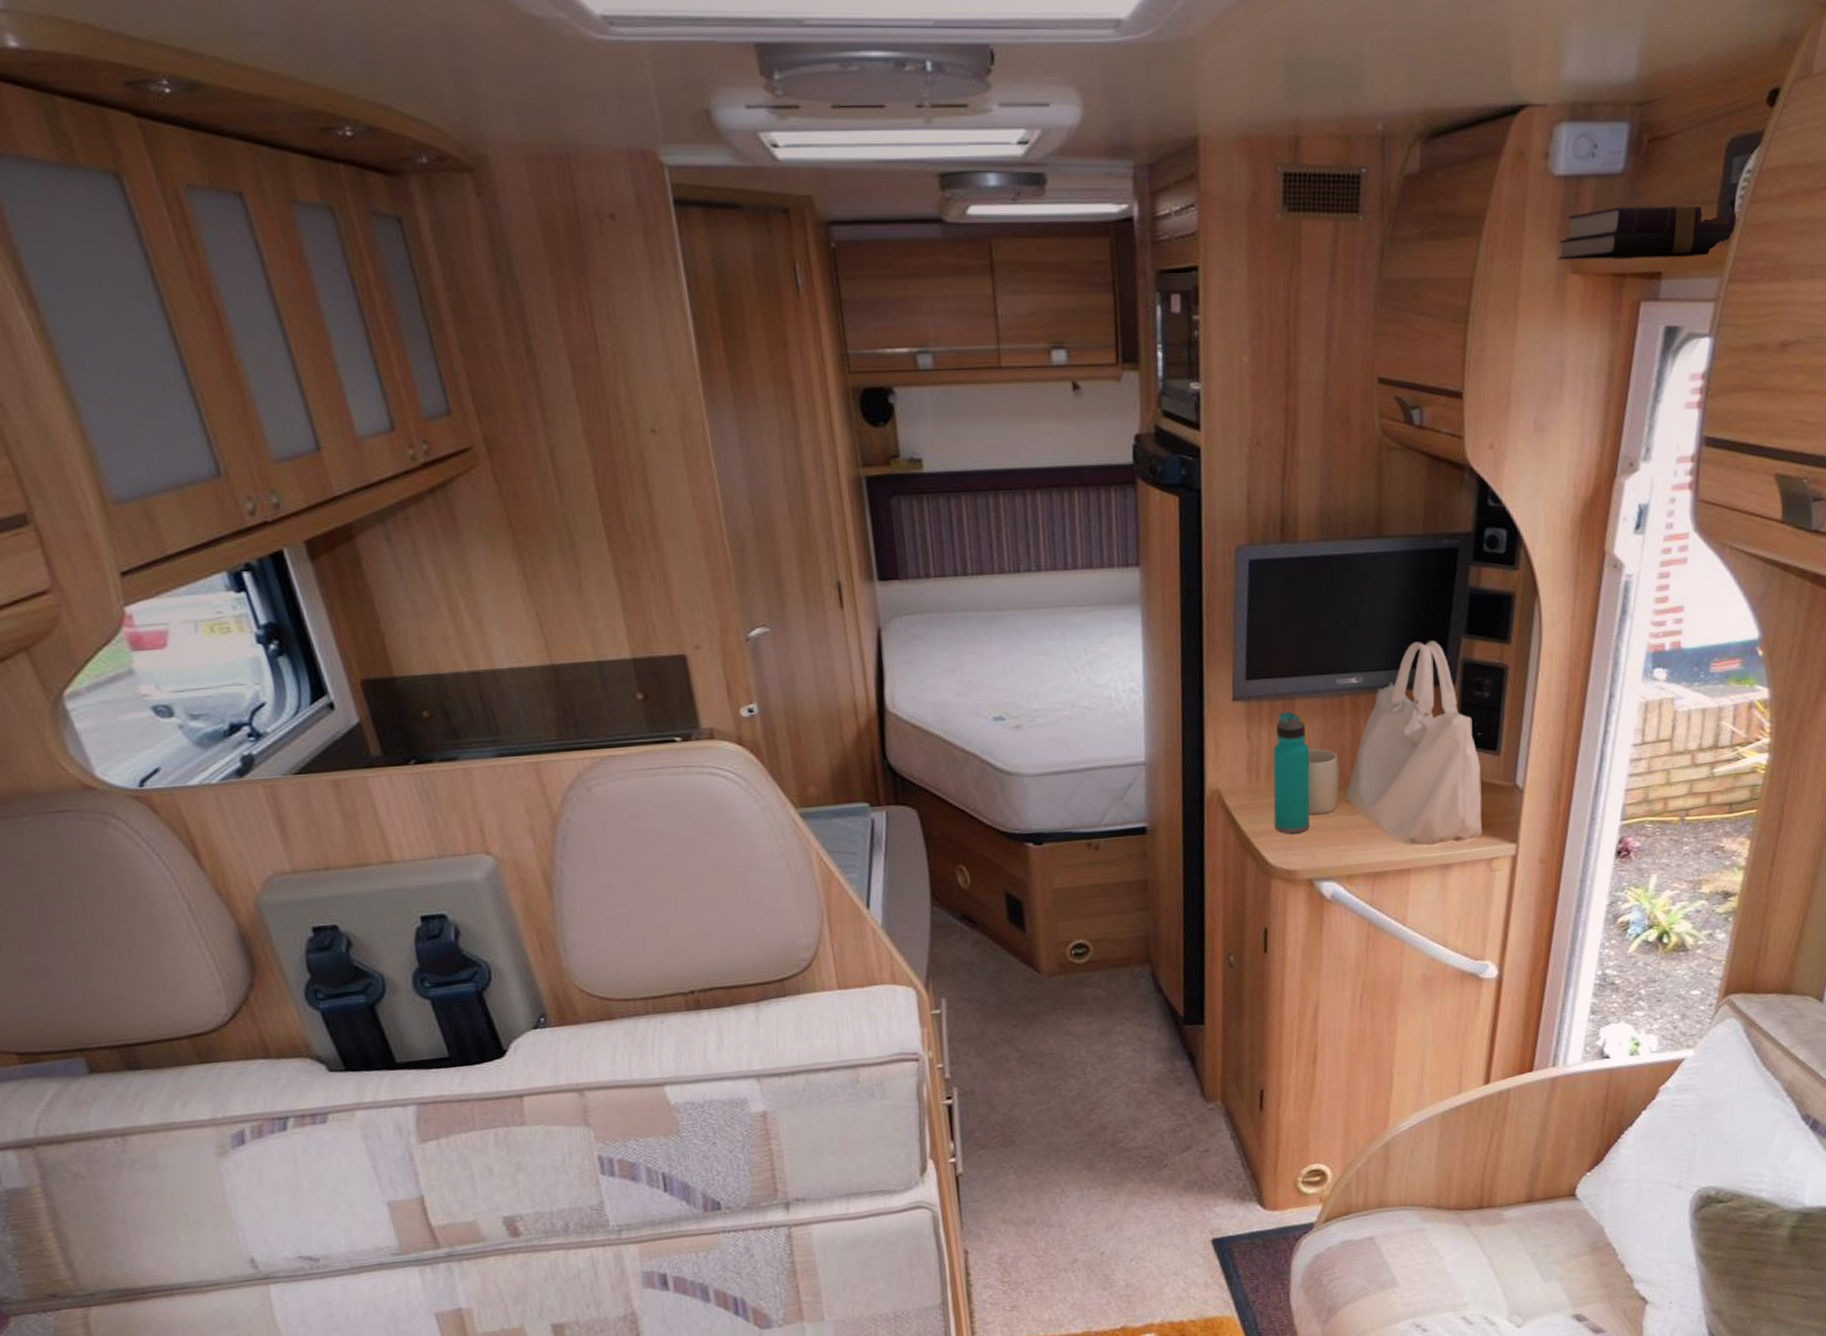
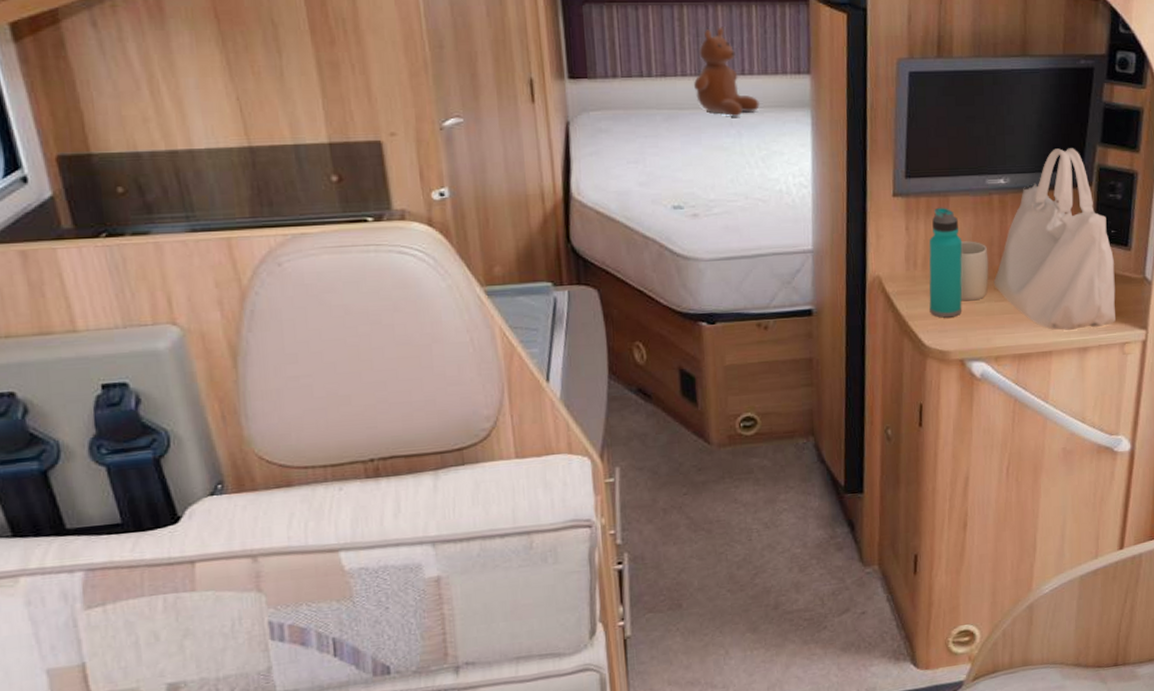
teddy bear: none [1012,516,1085,617] -> present [693,27,760,117]

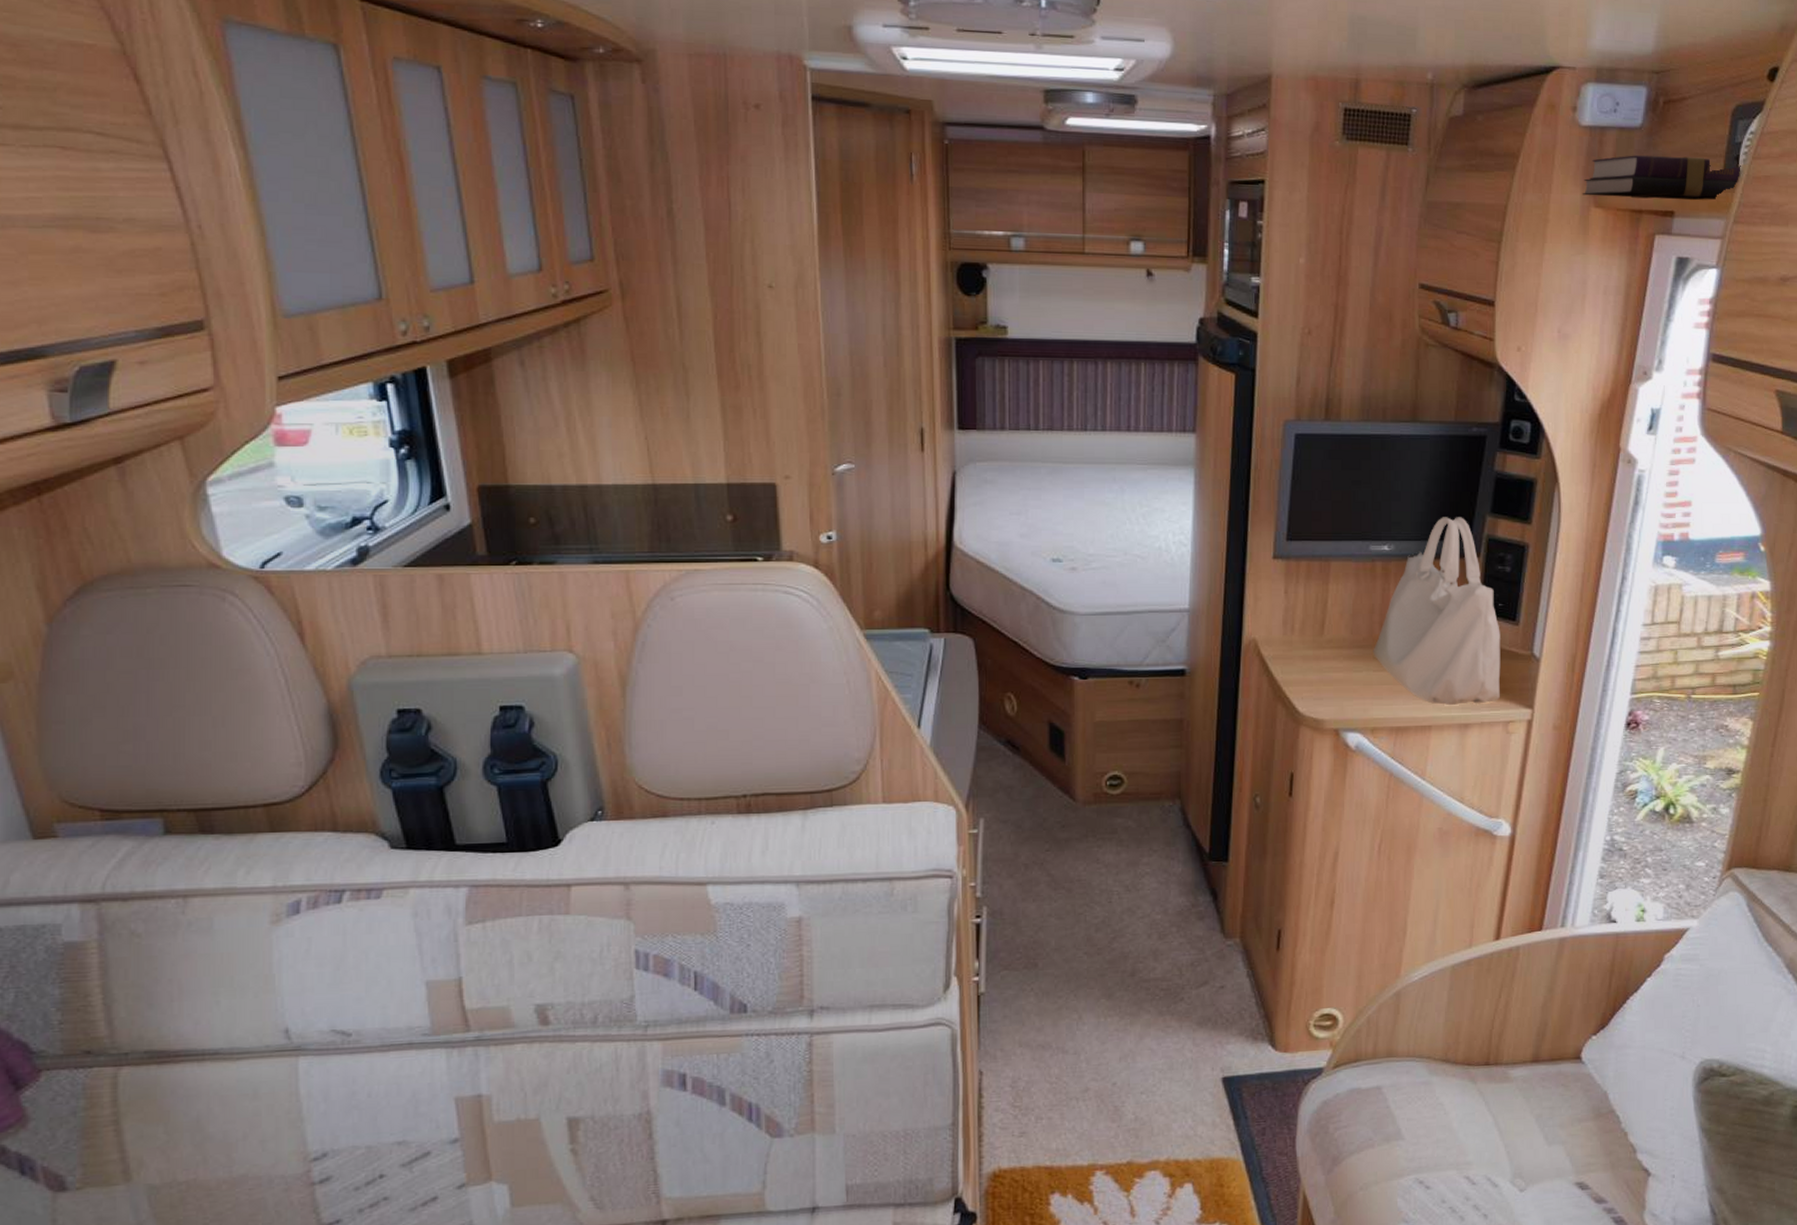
teddy bear: present [693,27,760,117] -> none [1079,383,1143,473]
water bottle: present [929,207,963,318] -> none [1305,572,1342,685]
mug: present [960,241,989,301] -> none [1338,607,1369,669]

